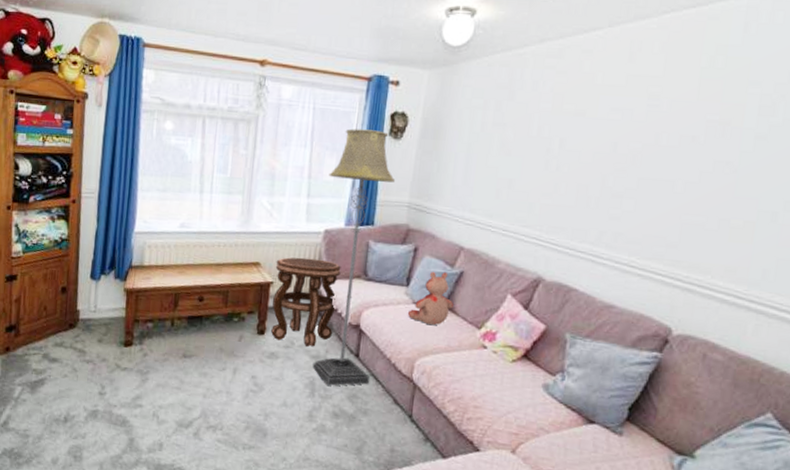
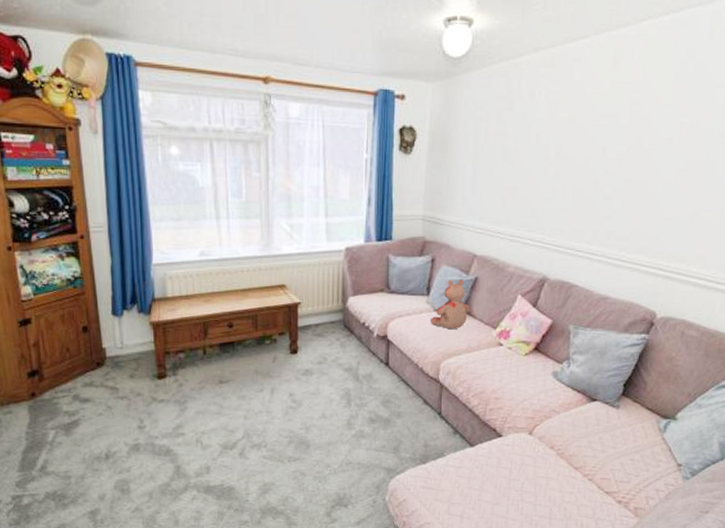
side table: present [271,257,341,348] -> none [301,276,365,362]
floor lamp: present [312,128,396,386] -> none [344,145,409,394]

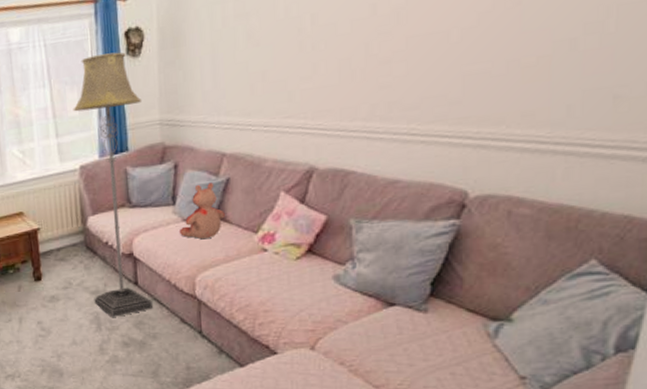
floor lamp: none [344,145,409,394] -> present [73,52,154,317]

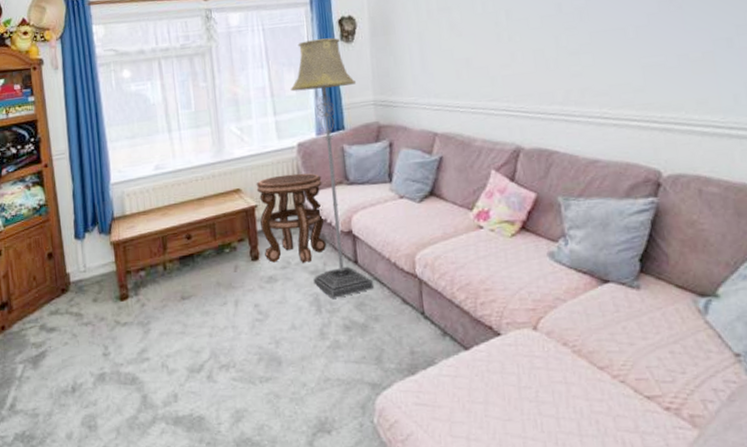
side table: none [38,196,108,285] -> present [256,173,327,264]
teddy bear: present [179,182,225,240] -> none [396,161,440,217]

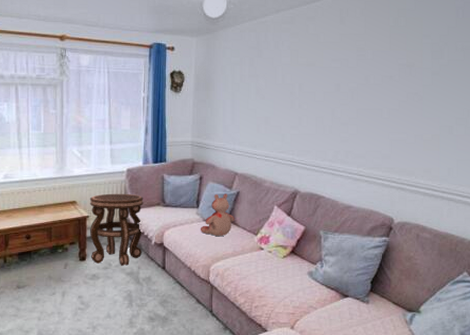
floor lamp: present [290,37,374,299] -> none [126,86,180,295]
teddy bear: none [396,161,440,217] -> present [200,193,235,237]

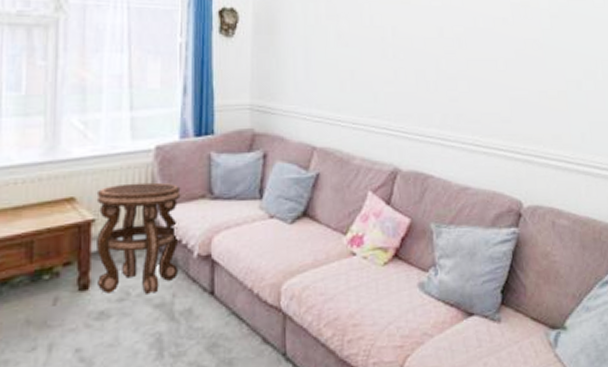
teddy bear: present [200,193,235,237] -> none [265,177,314,240]

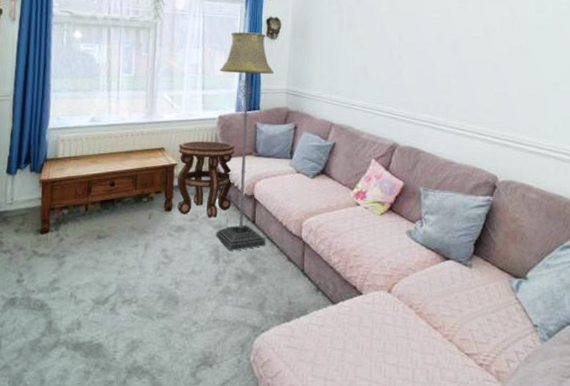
floor lamp: none [154,28,233,339] -> present [216,32,275,251]

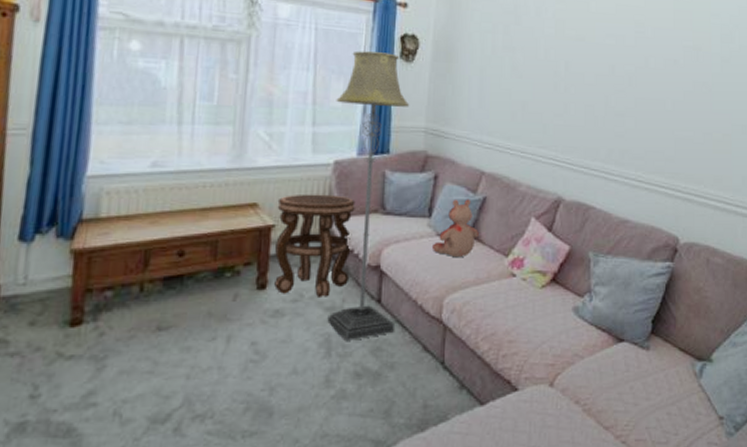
teddy bear: none [293,145,330,190] -> present [431,199,479,258]

